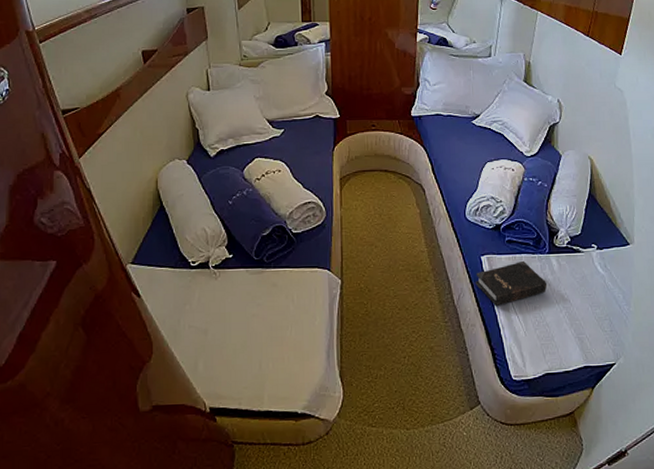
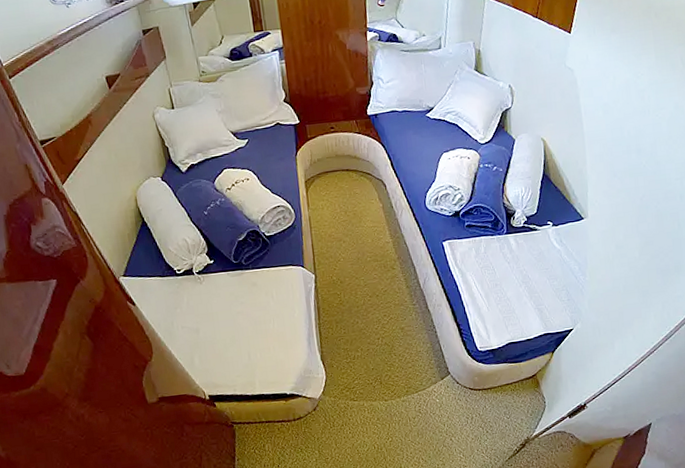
hardback book: present [475,260,548,307] -> none [438,242,507,287]

